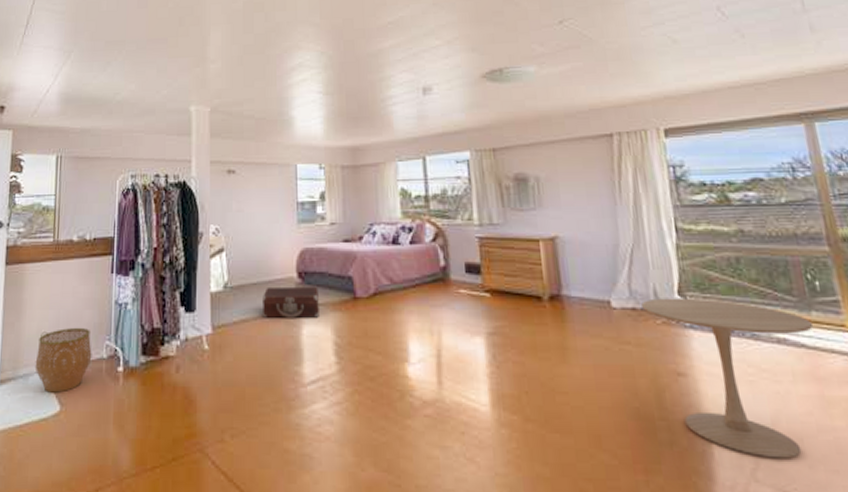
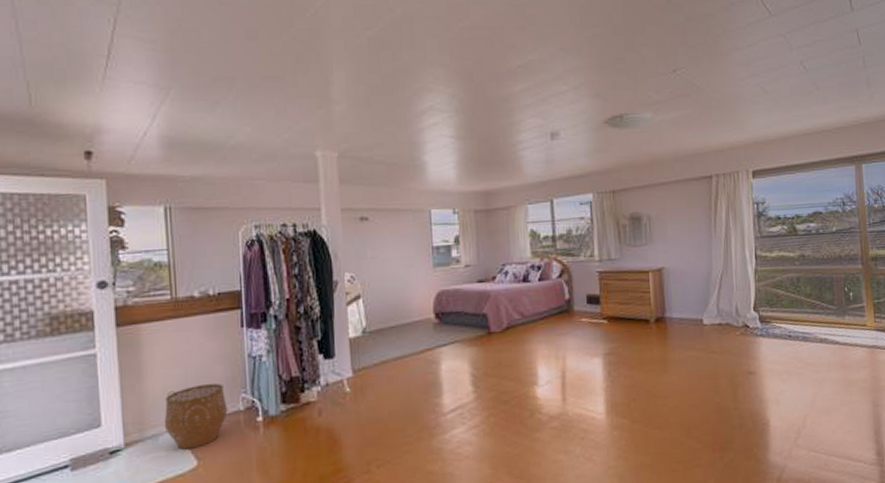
suitcase: present [261,286,319,319] -> none [400,325,457,358]
side table: present [641,298,814,459] -> none [726,312,846,429]

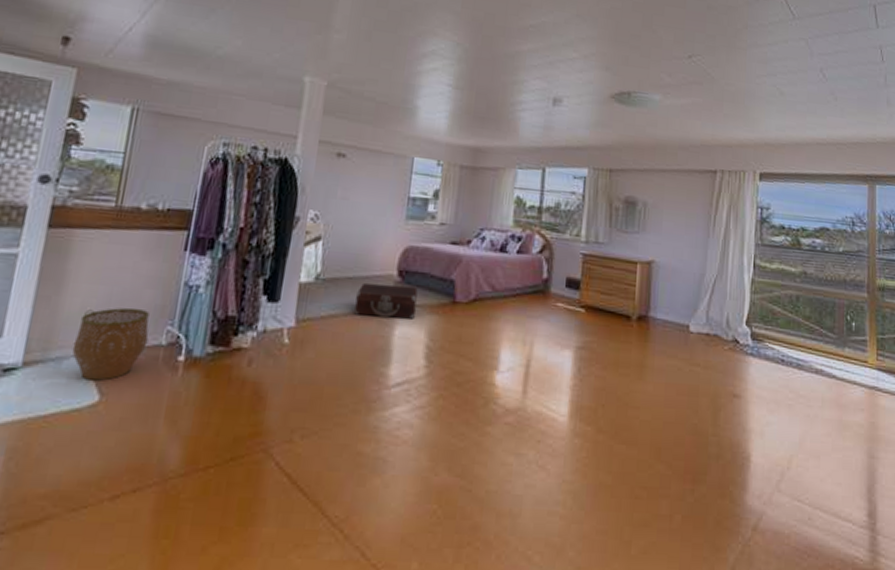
suitcase: none [400,325,457,358] -> present [354,282,418,319]

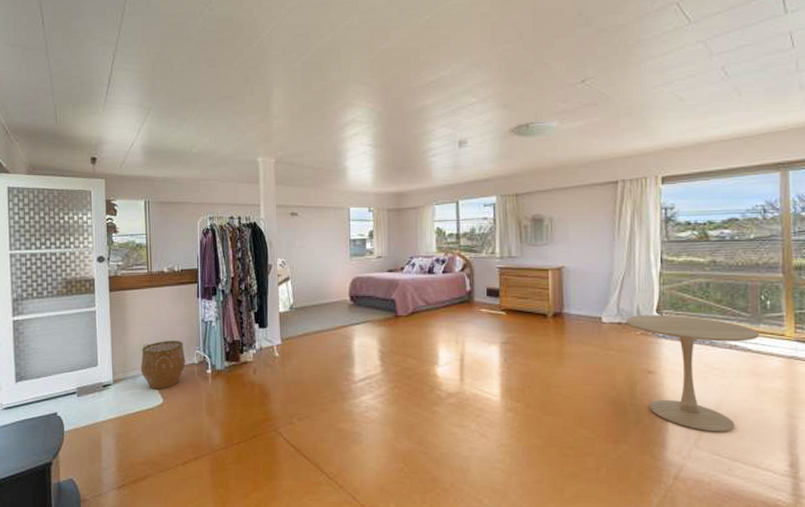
suitcase: present [354,282,418,319] -> none [321,307,367,333]
side table: none [715,326,845,473] -> present [626,314,760,432]

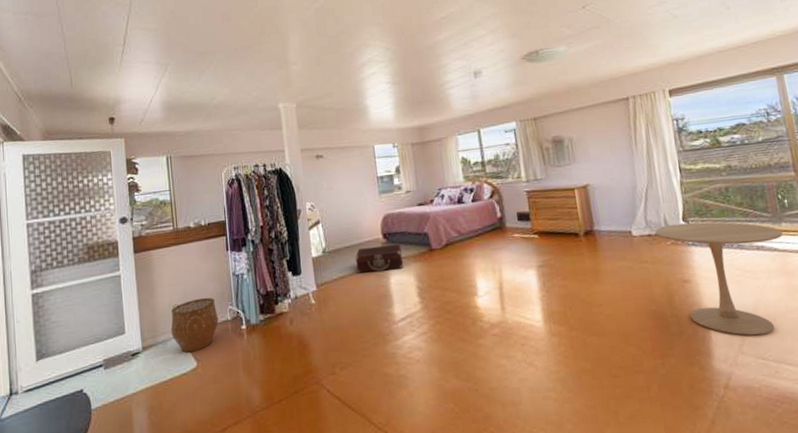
suitcase: none [321,307,367,333] -> present [355,244,403,273]

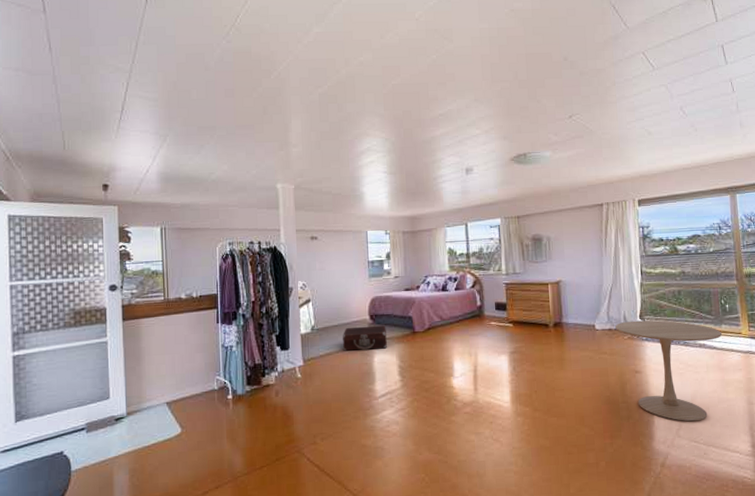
basket: present [171,297,219,353] -> none [156,367,205,419]

